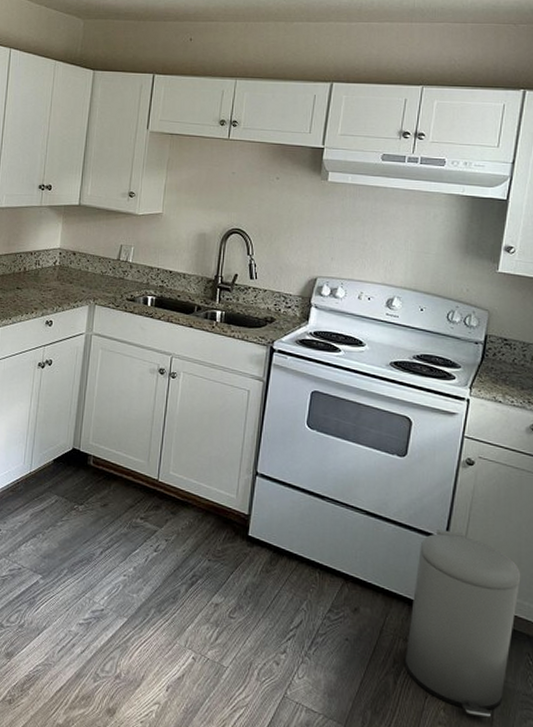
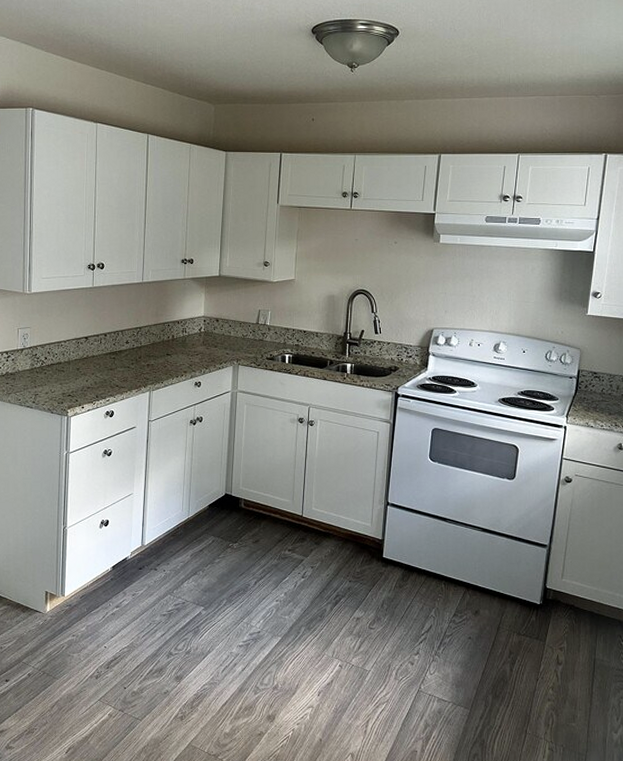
pedal bin: present [404,529,521,718] -> none [518,539,613,692]

